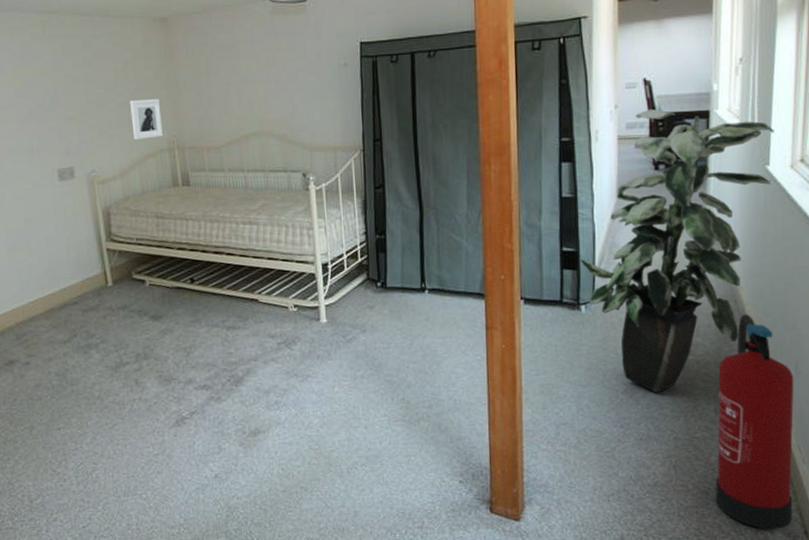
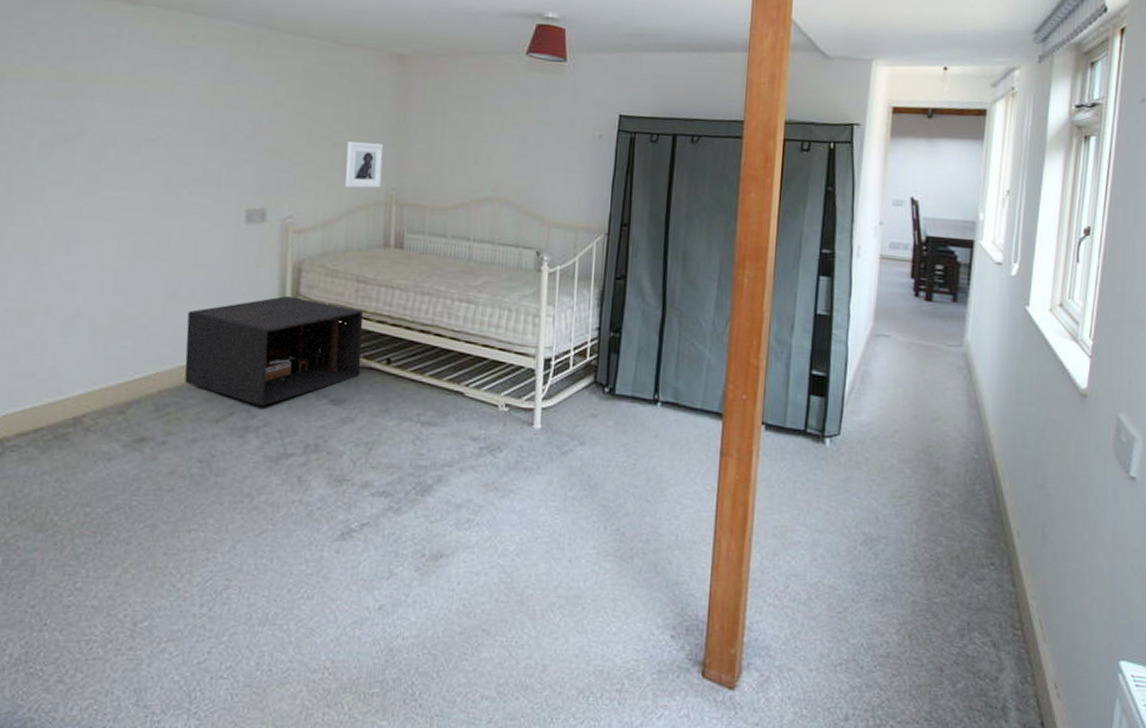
nightstand: none [27,236,171,328] -> present [184,296,364,407]
indoor plant: present [580,109,774,394] -> none [829,231,1036,548]
fire extinguisher: present [715,313,794,530] -> none [950,465,1040,718]

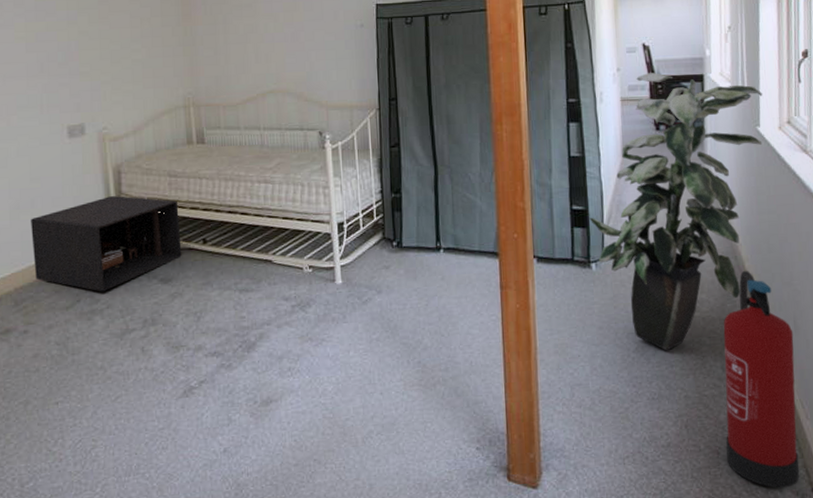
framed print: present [345,141,384,189] -> none [145,56,178,97]
indoor plant: none [829,231,1036,548] -> present [589,73,763,351]
fire extinguisher: none [950,465,1040,718] -> present [723,270,800,489]

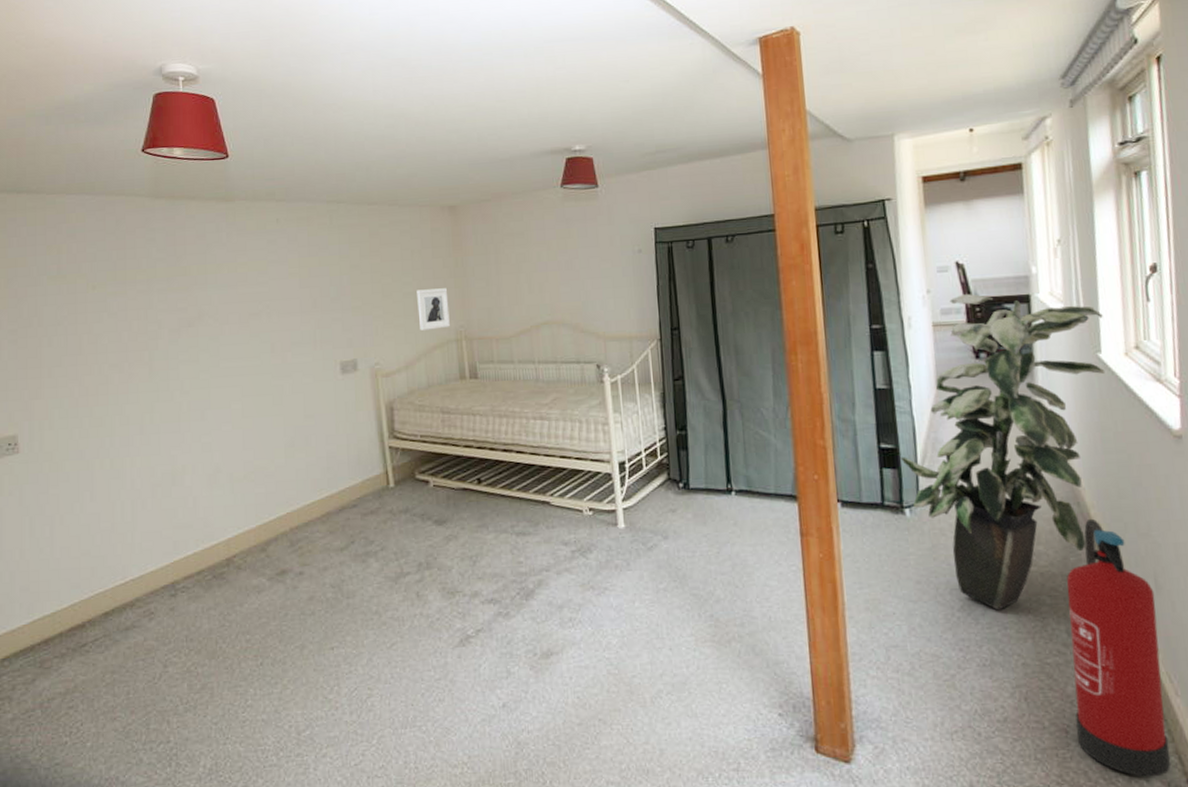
nightstand: present [31,196,182,292] -> none [305,433,456,534]
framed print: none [145,56,178,97] -> present [417,288,450,330]

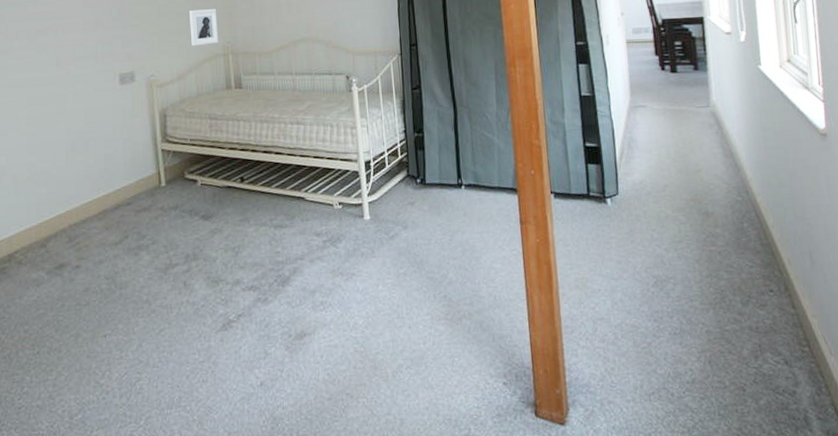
indoor plant: present [900,294,1105,611] -> none [602,16,765,286]
fire extinguisher: present [1066,518,1170,777] -> none [740,204,829,427]

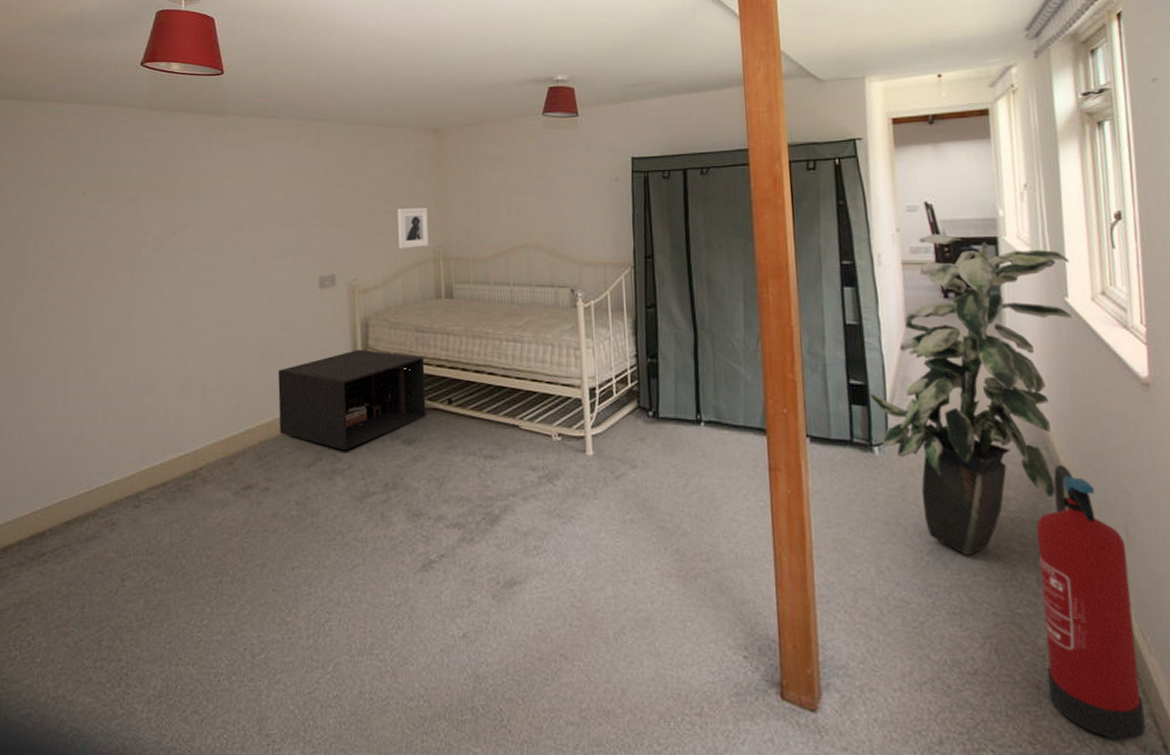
nightstand: none [85,137,221,229] -> present [278,350,426,451]
indoor plant: none [602,16,765,286] -> present [869,234,1073,556]
fire extinguisher: none [740,204,829,427] -> present [1036,464,1146,740]

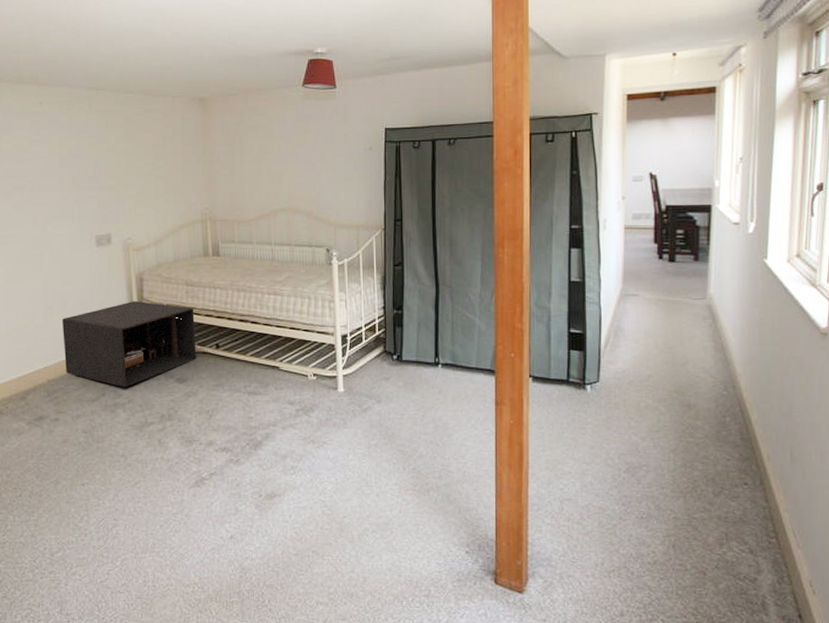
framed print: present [398,208,428,248] -> none [167,173,196,211]
indoor plant: present [869,234,1073,556] -> none [586,202,772,474]
fire extinguisher: present [1036,464,1146,740] -> none [712,400,790,612]

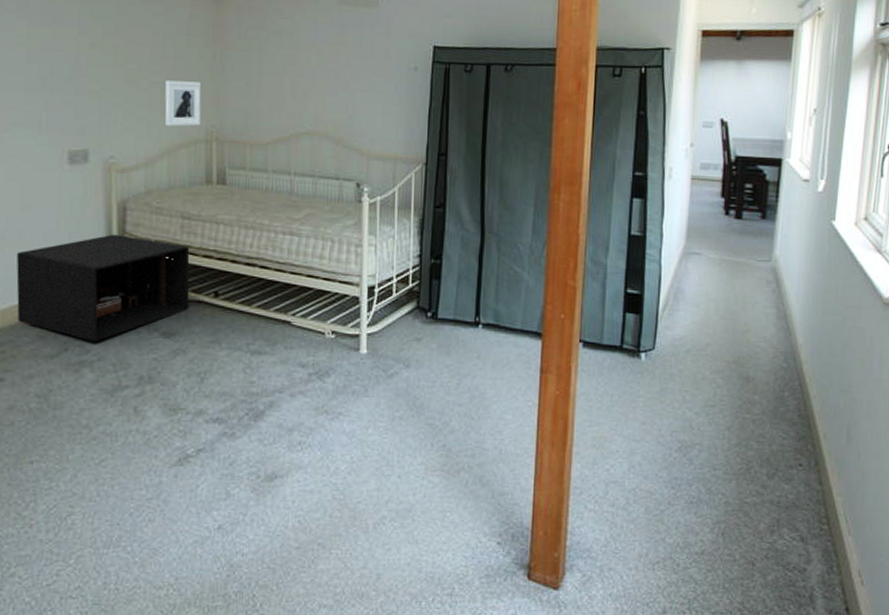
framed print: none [167,173,196,211] -> present [164,80,202,127]

